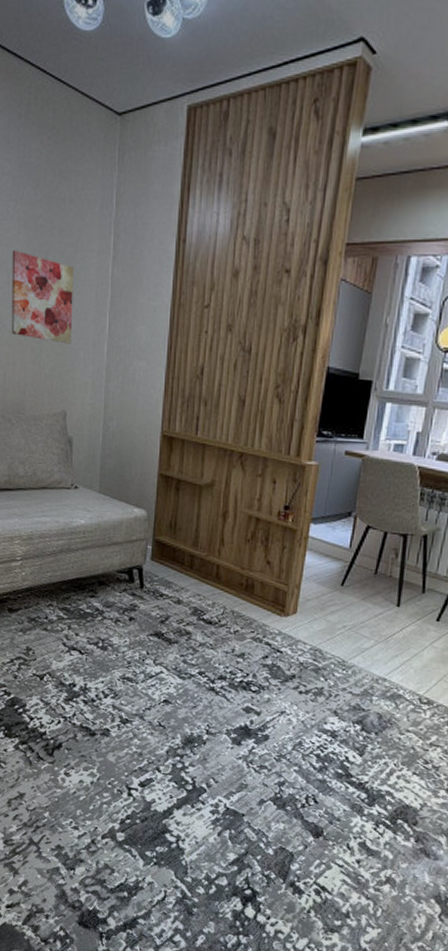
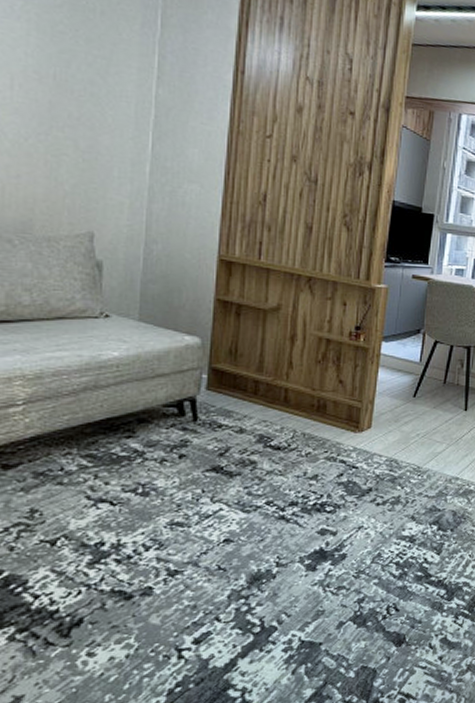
wall art: present [11,250,74,344] -> none [14,52,106,161]

